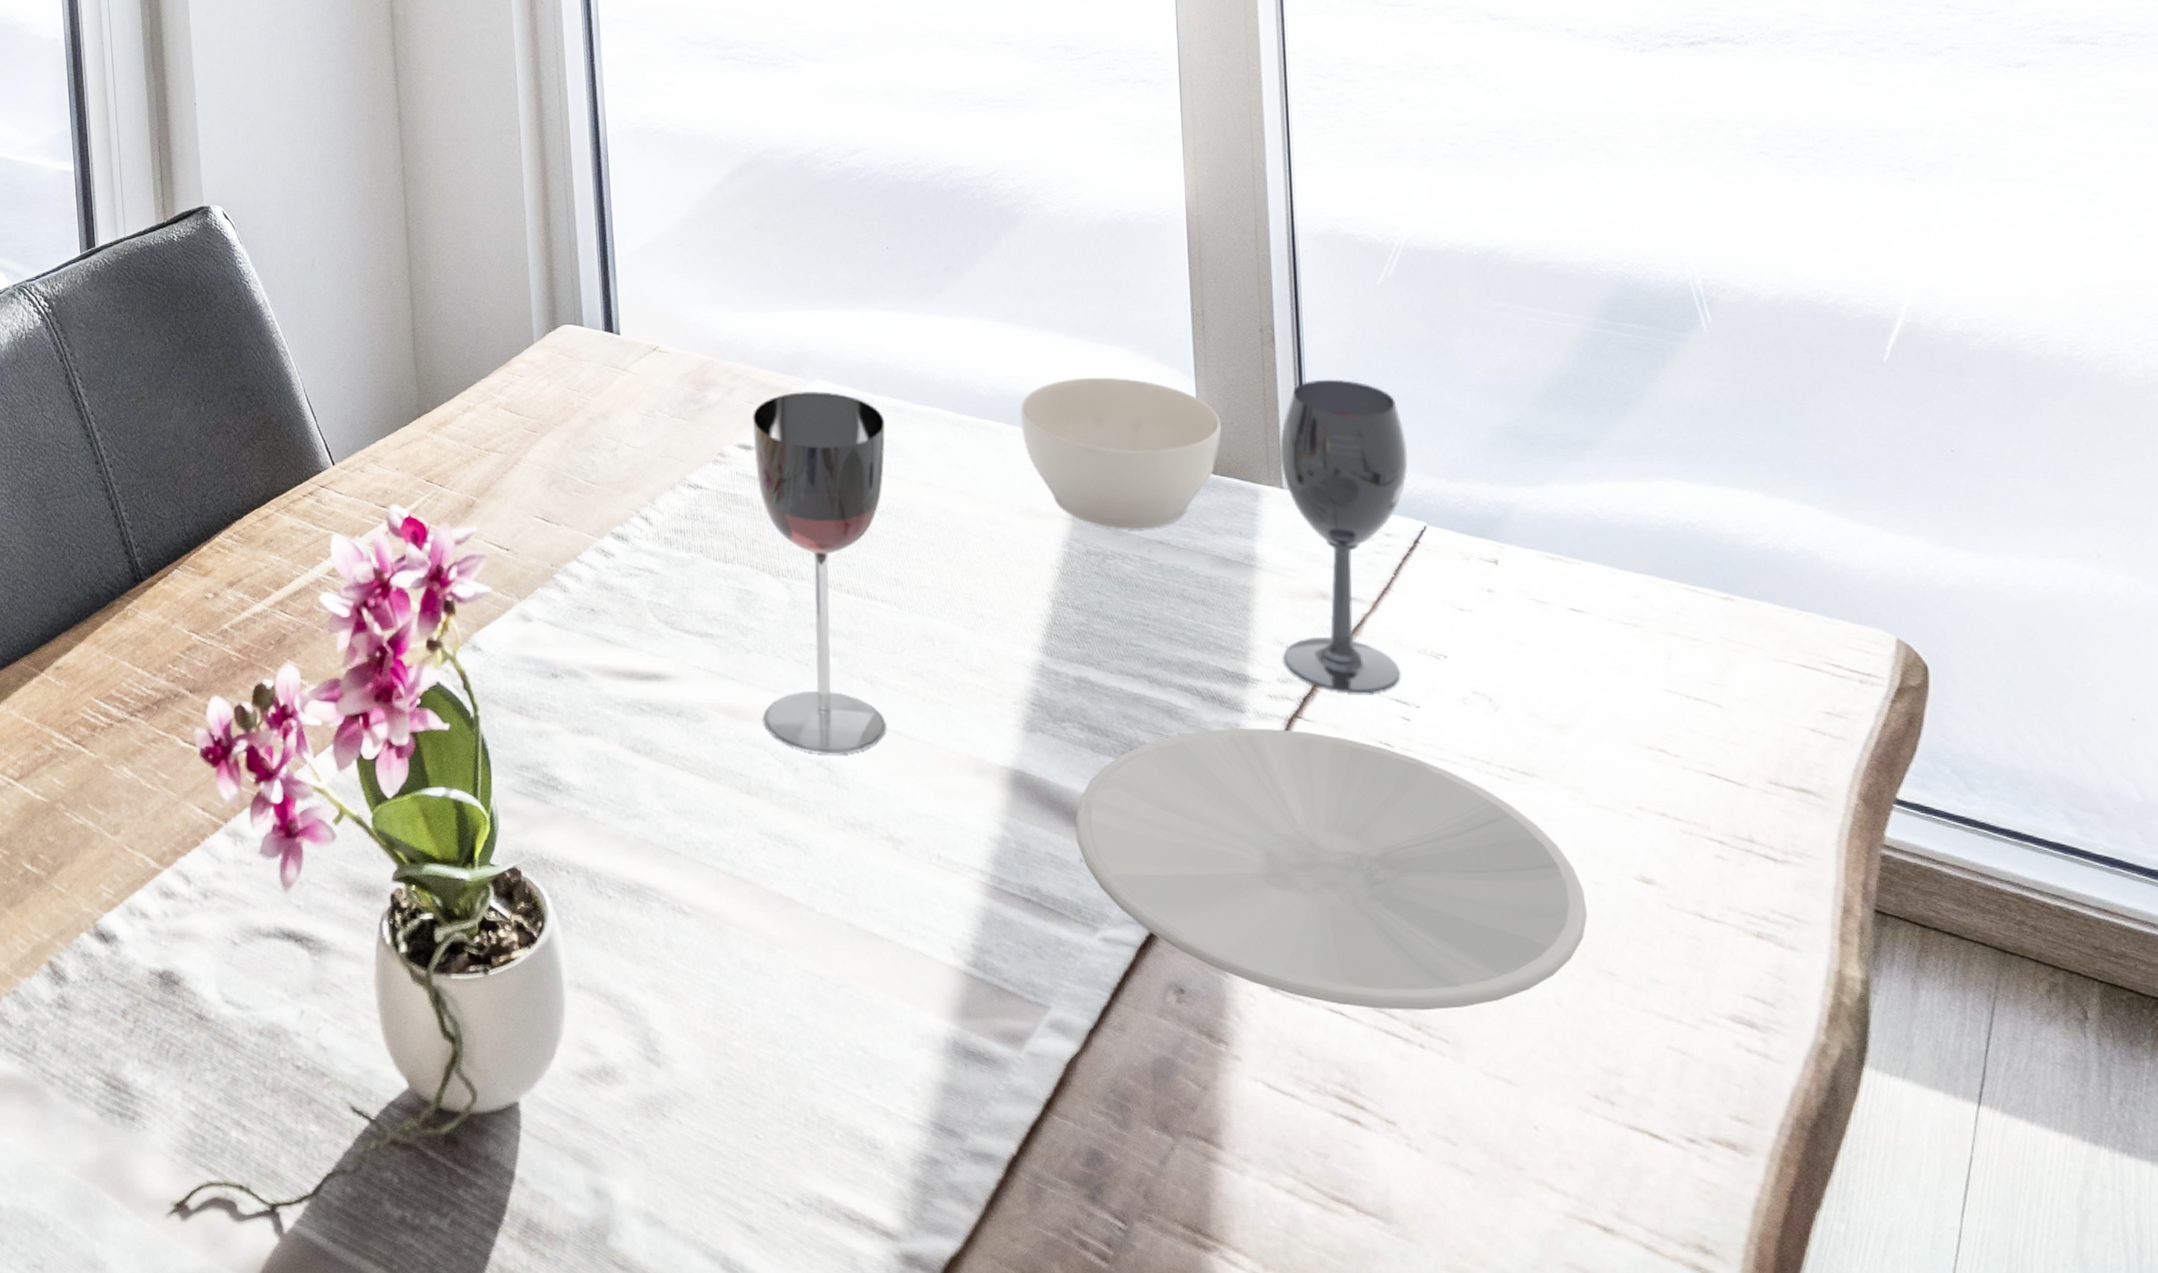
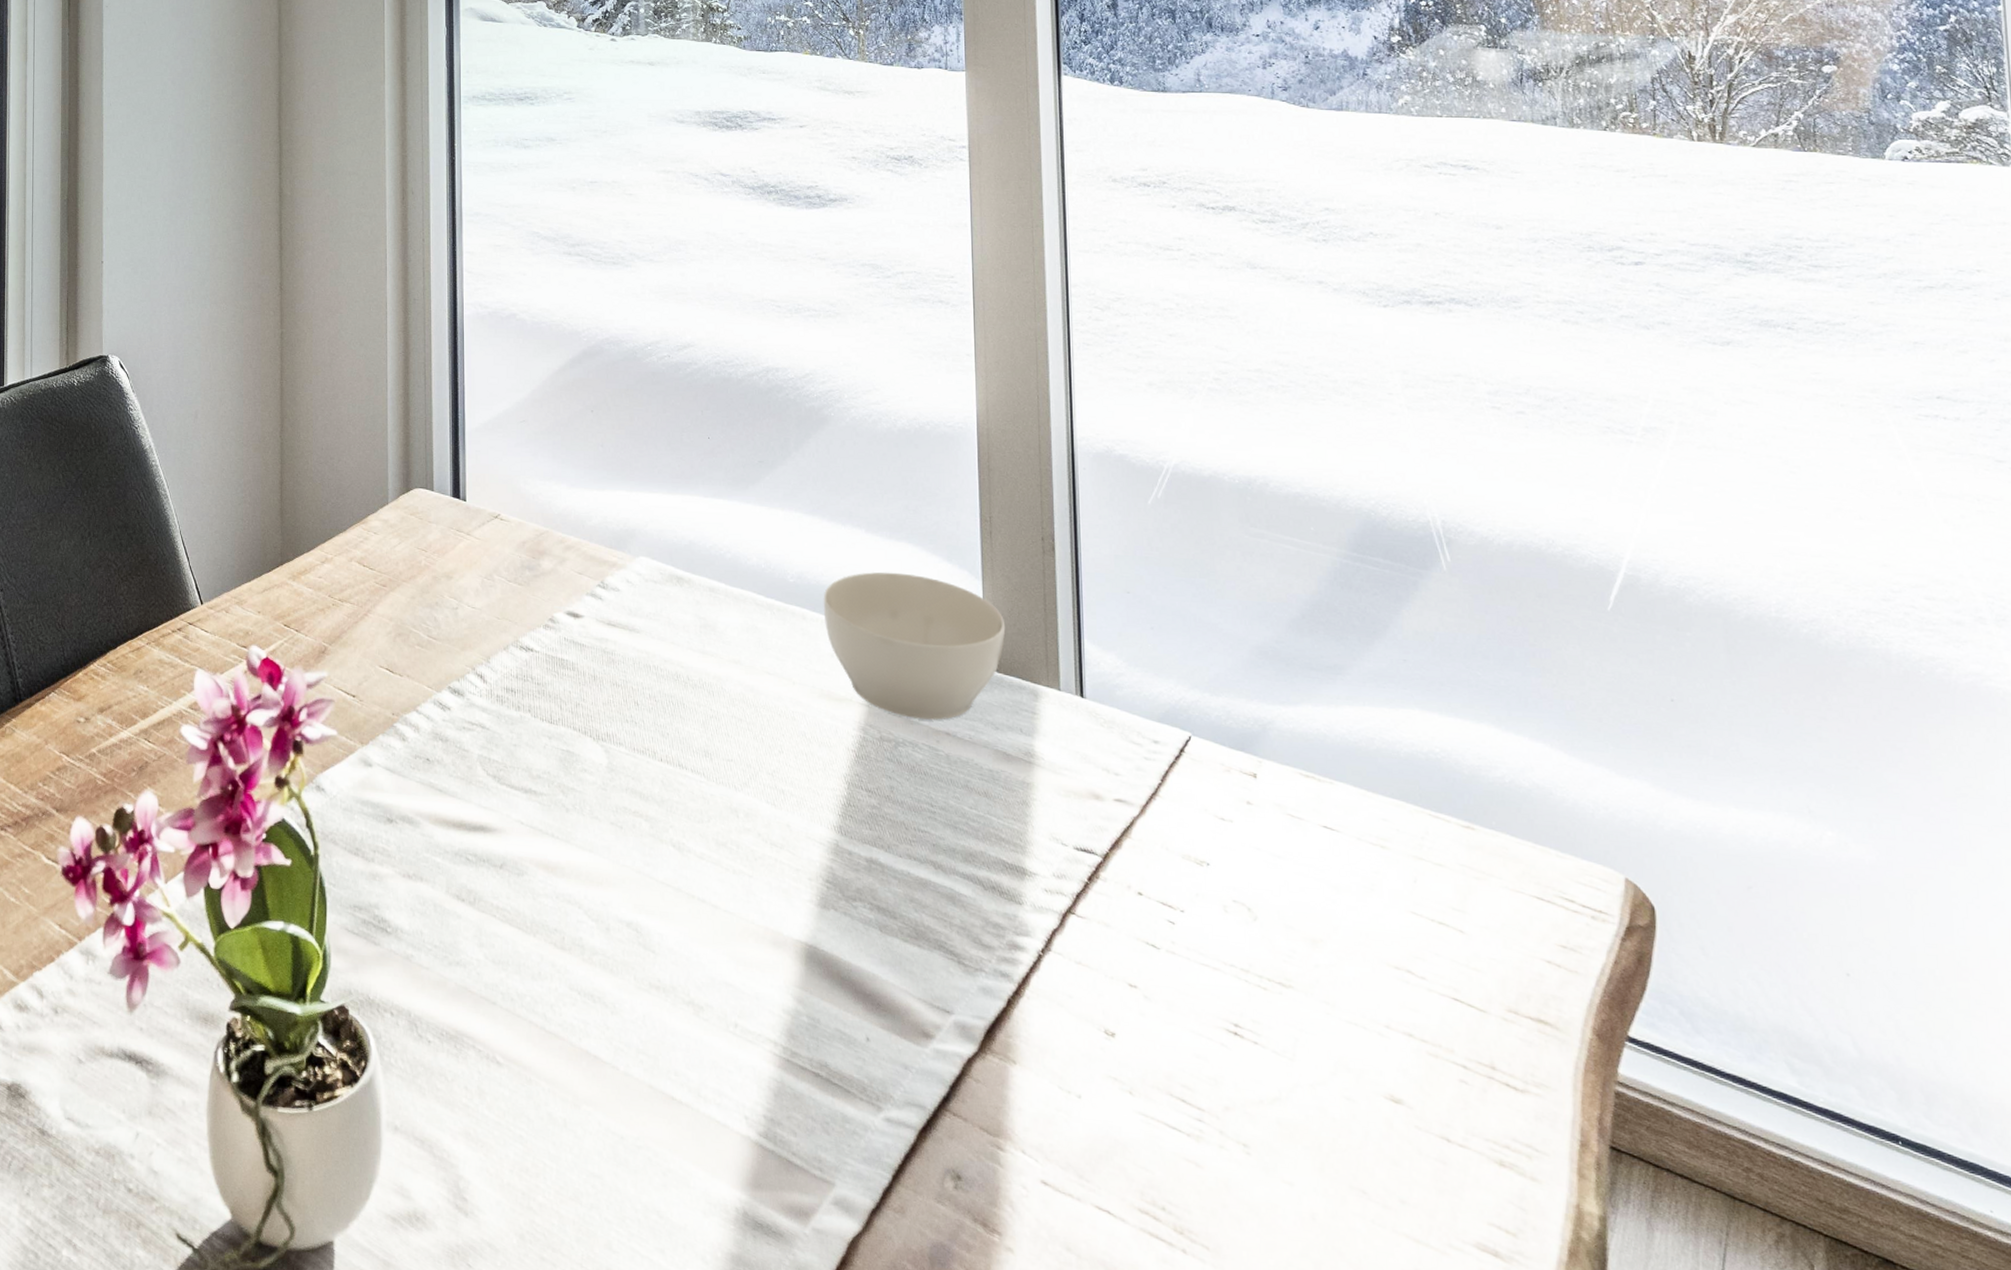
wineglass: present [753,391,886,755] -> none [578,566,701,918]
plate: present [1075,729,1588,1011] -> none [864,919,1341,1216]
wine glass: present [1279,379,1408,694] -> none [1057,589,1175,895]

